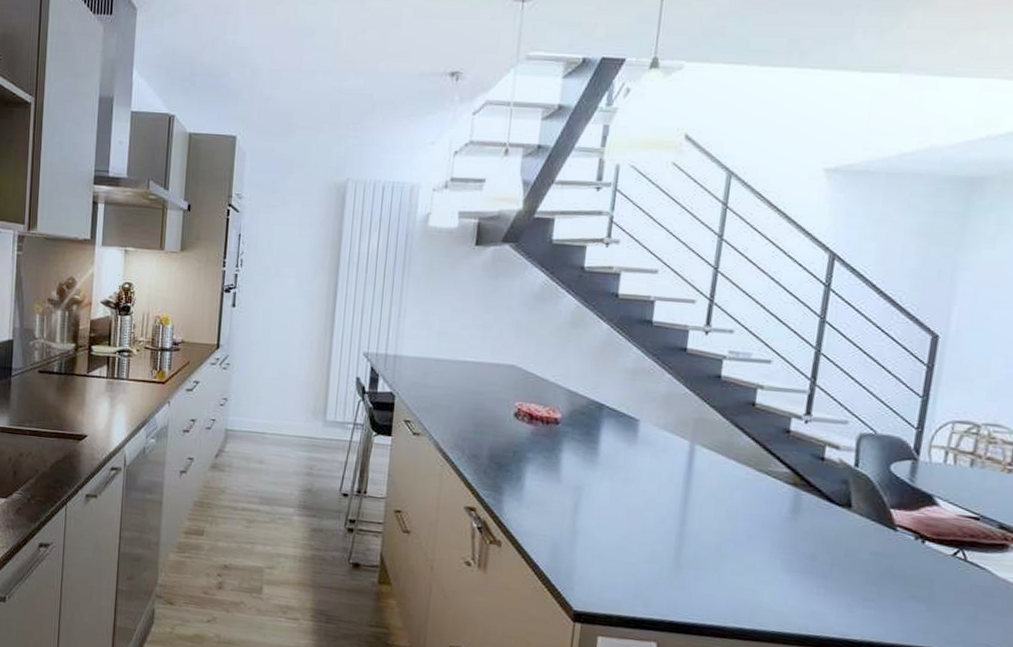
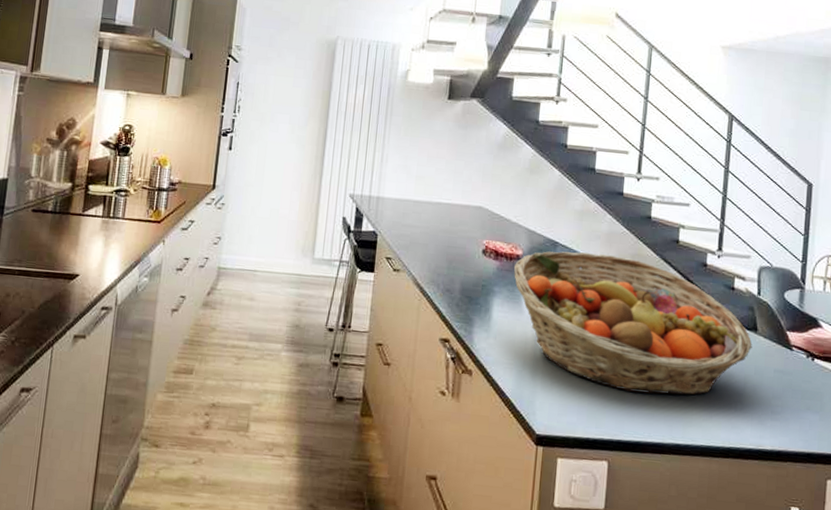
fruit basket: none [551,414,844,577] -> present [514,251,753,395]

